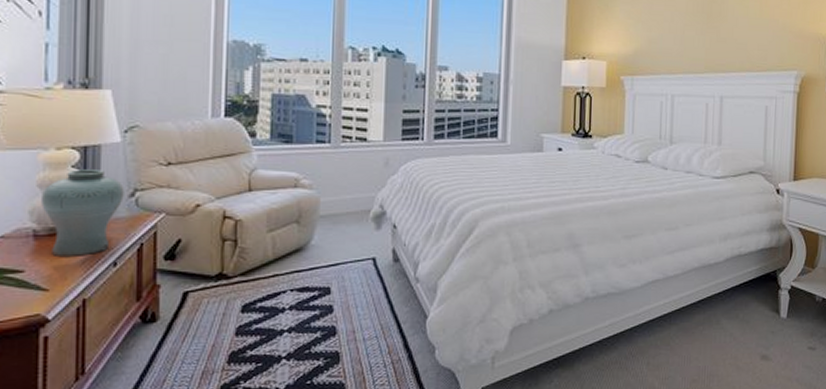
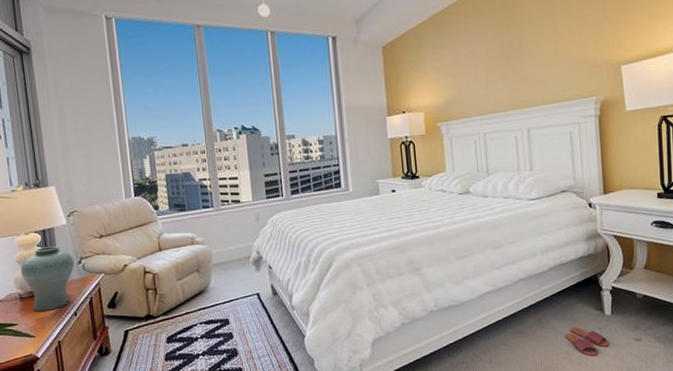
slippers: none [735,328,782,364] -> present [566,326,610,356]

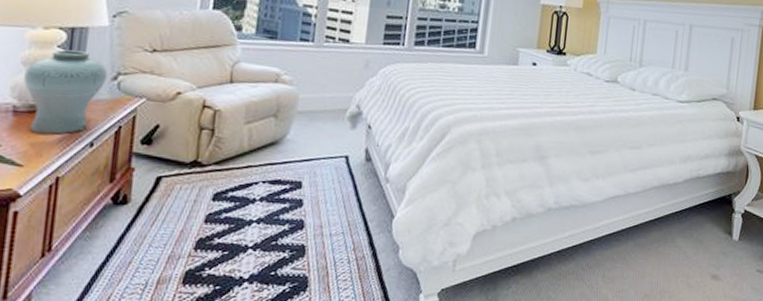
slippers: present [566,326,610,356] -> none [688,248,732,283]

